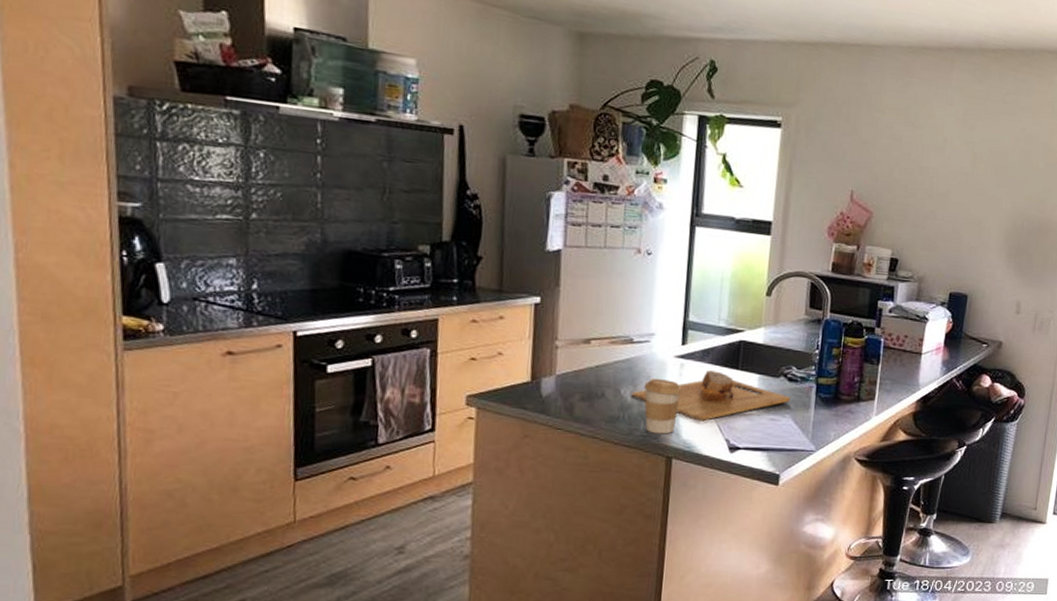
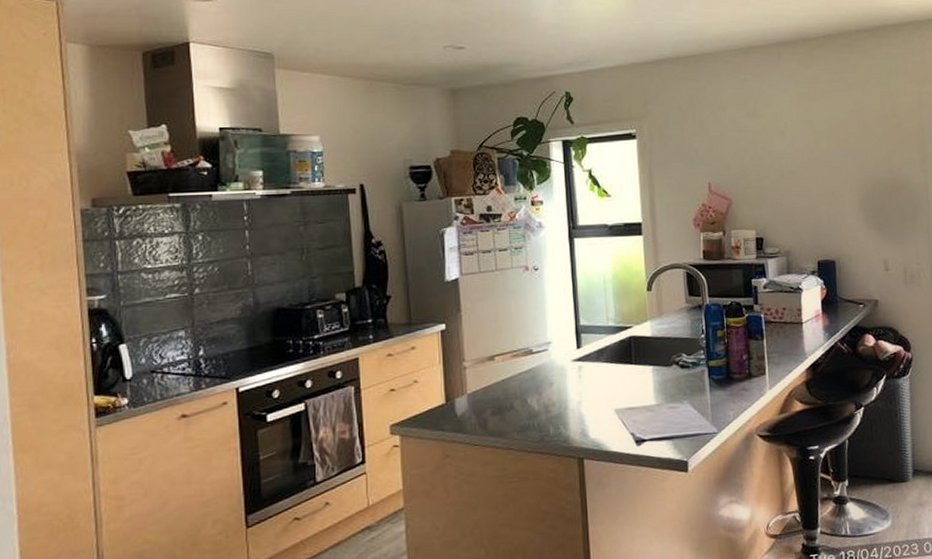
cutting board: present [631,370,791,422] -> none [538,368,686,419]
coffee cup: present [644,379,682,434] -> none [548,383,583,437]

